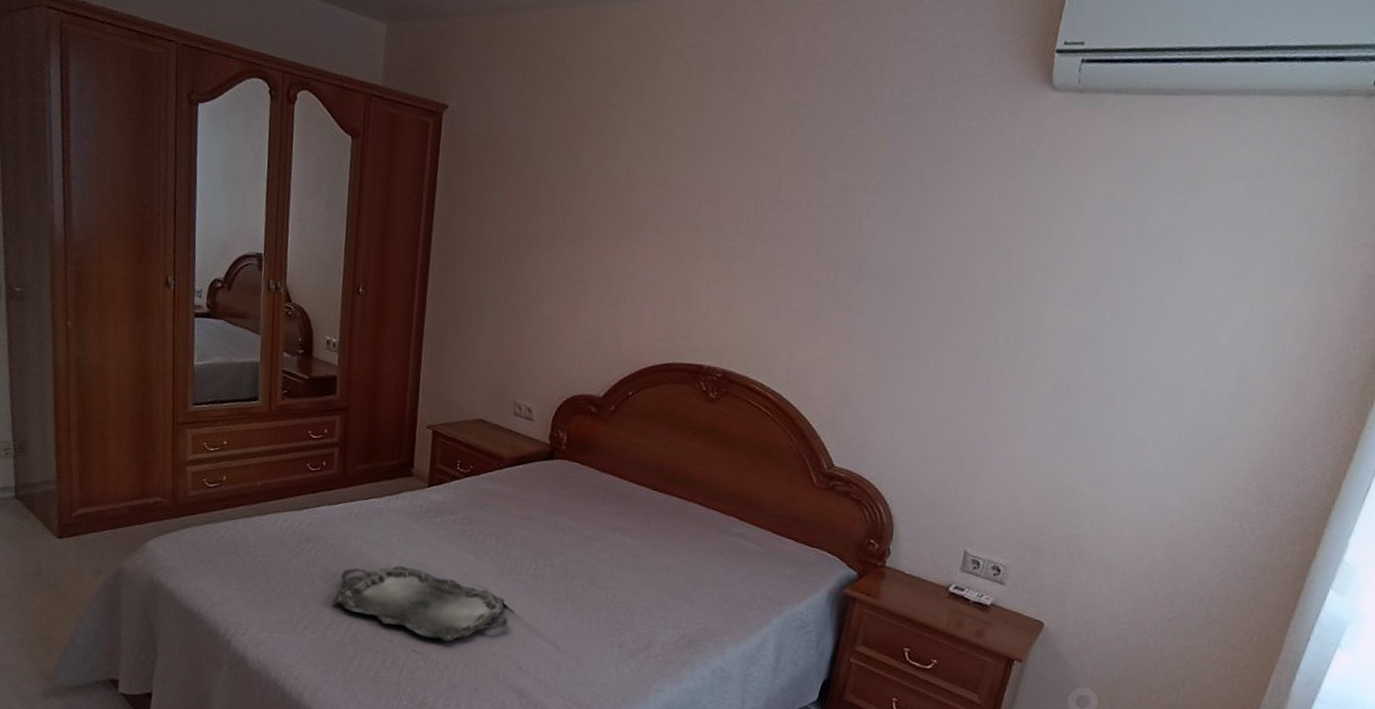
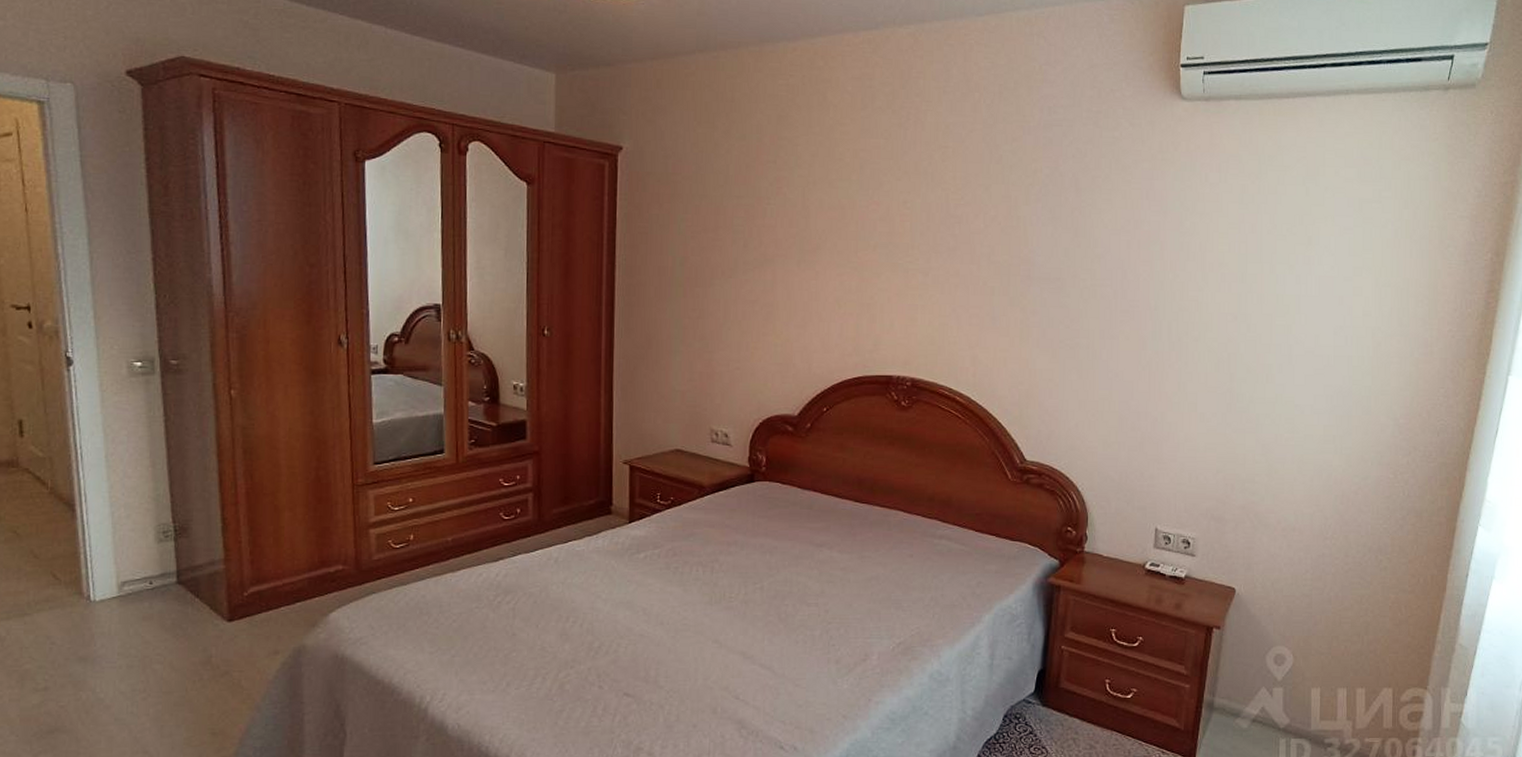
serving tray: present [332,565,509,642] -> none [535,608,722,680]

